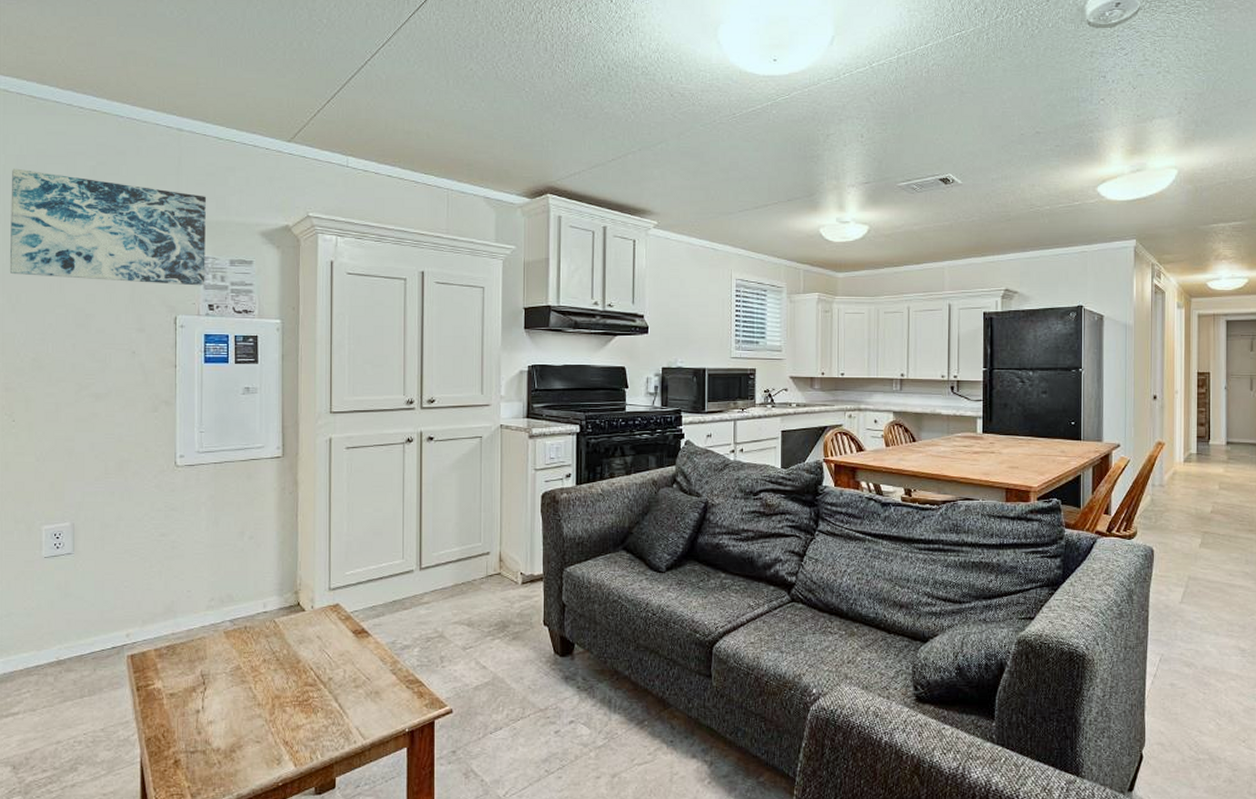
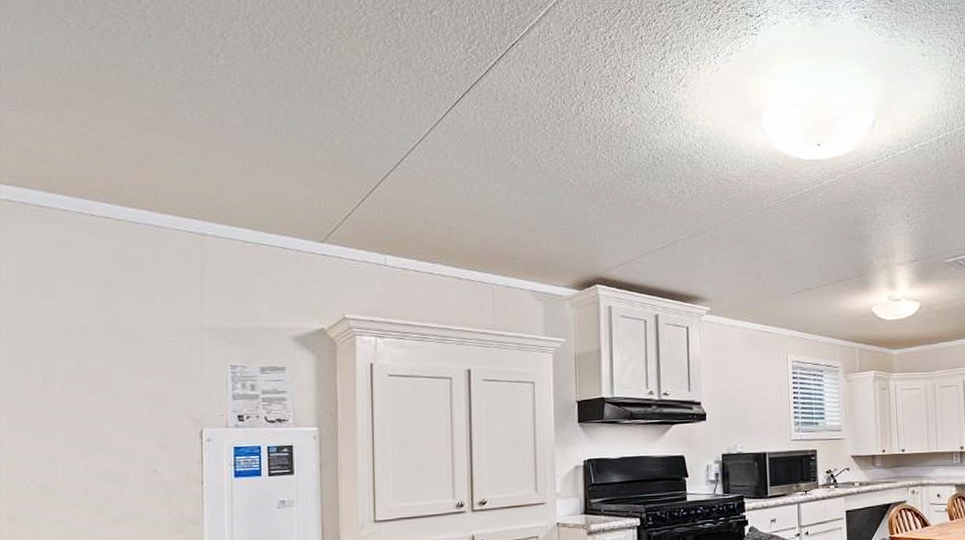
wall art: present [9,168,206,286] -> none [12,281,234,397]

